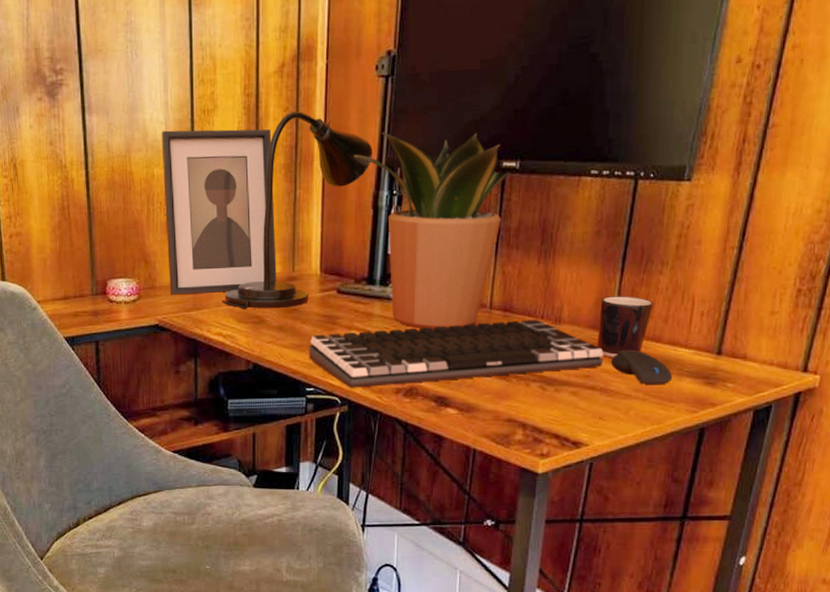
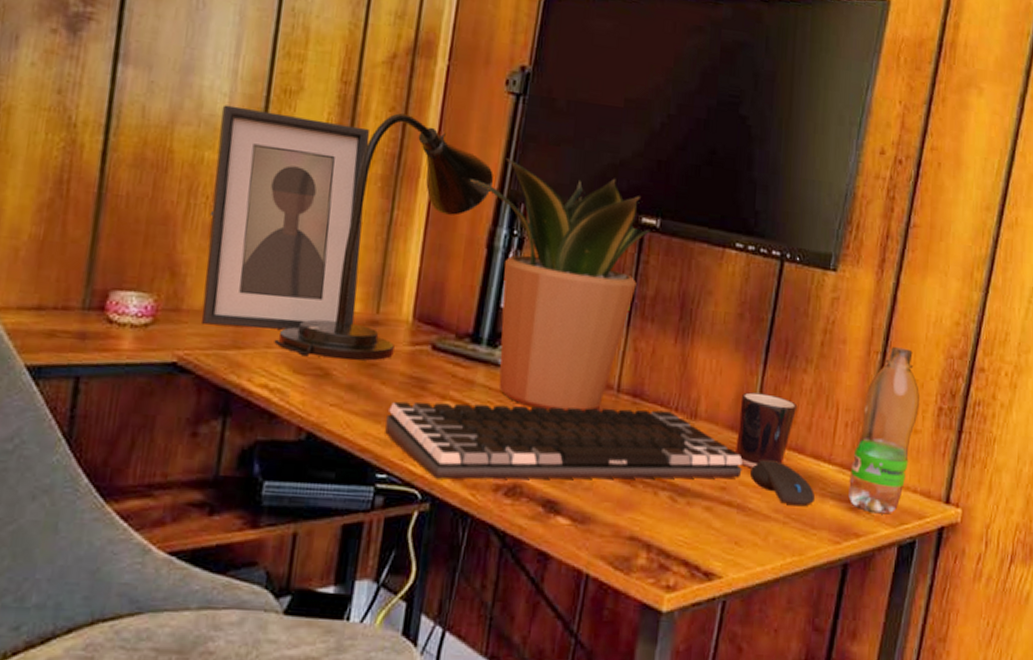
bottle: none [705,240,778,386] -> present [848,347,921,515]

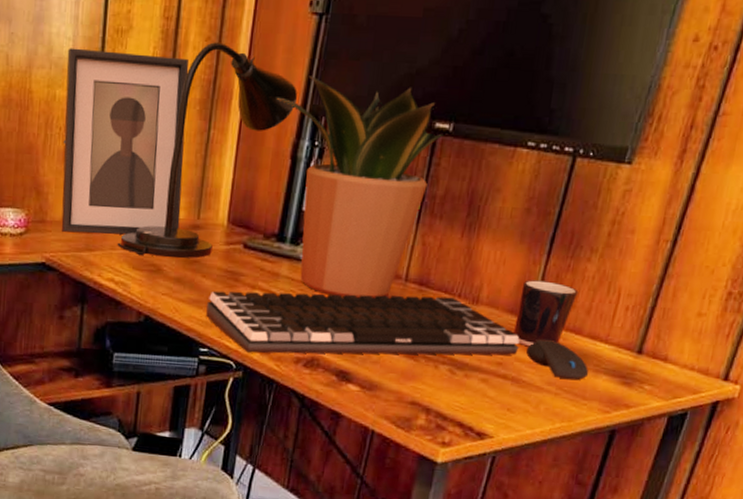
bottle: present [848,347,921,515] -> none [622,235,709,389]

